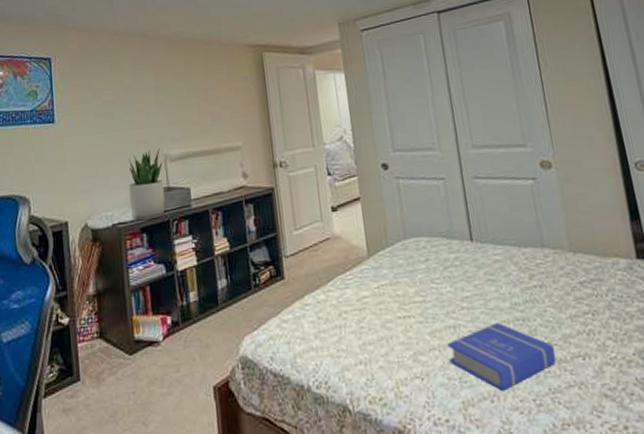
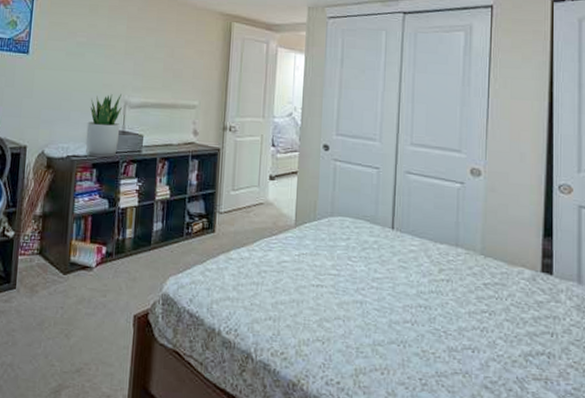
book: present [447,322,556,392] -> none [351,305,448,367]

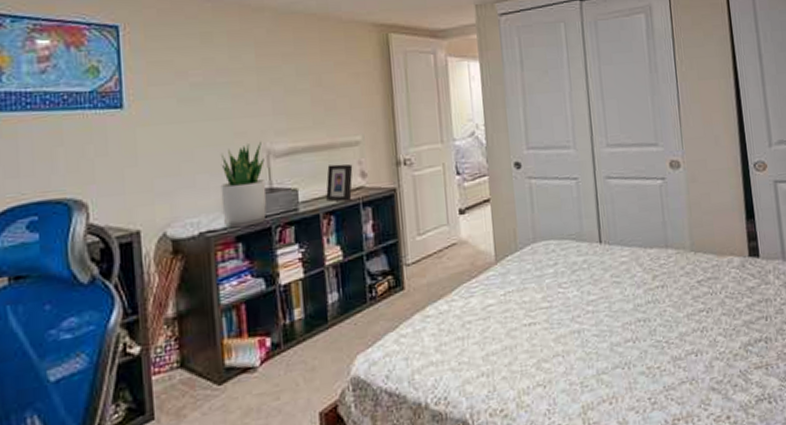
picture frame: none [164,121,188,152] -> present [326,164,353,202]

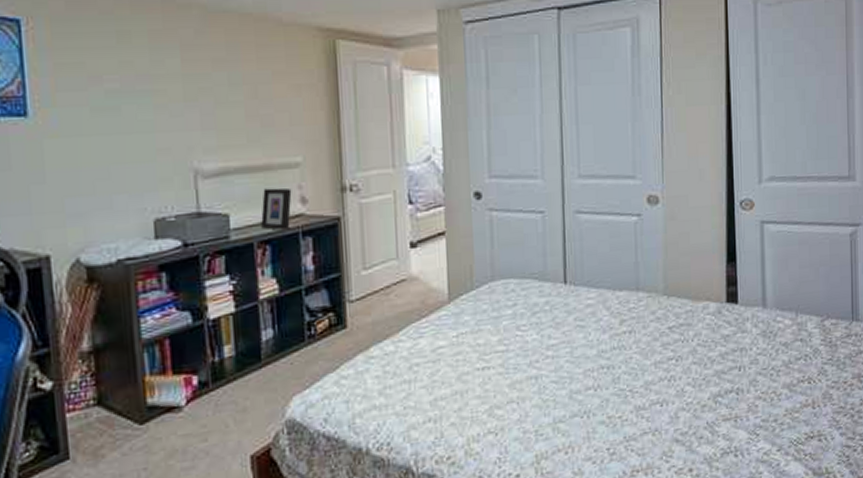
planter: present [220,141,267,228] -> none [141,159,194,256]

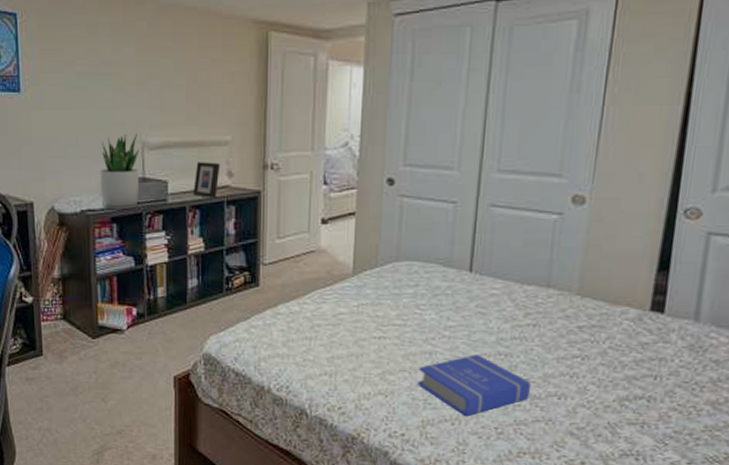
planter: none [141,159,194,256] -> present [100,133,140,210]
book: none [526,371,634,442] -> present [418,354,530,417]

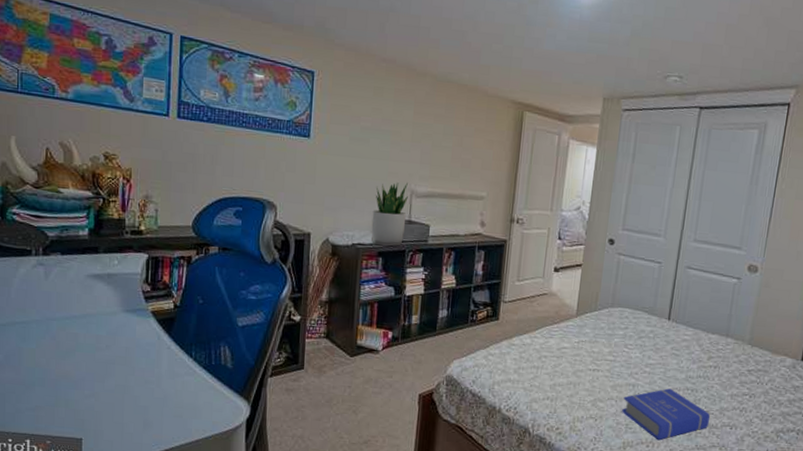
picture frame: present [193,162,221,198] -> none [450,211,476,243]

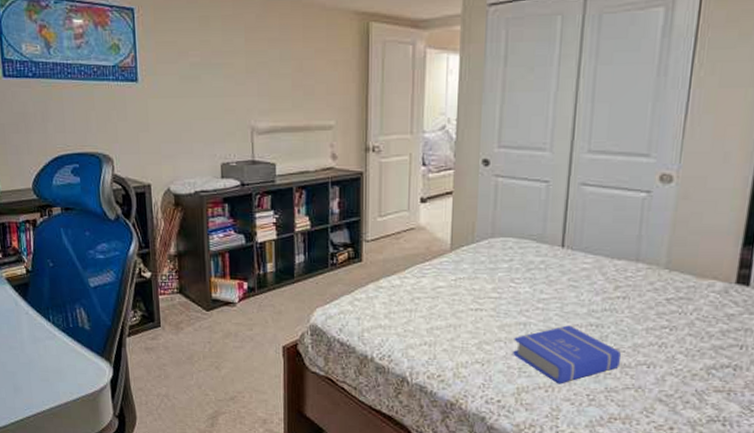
planter: present [371,182,408,247] -> none [212,119,250,191]

